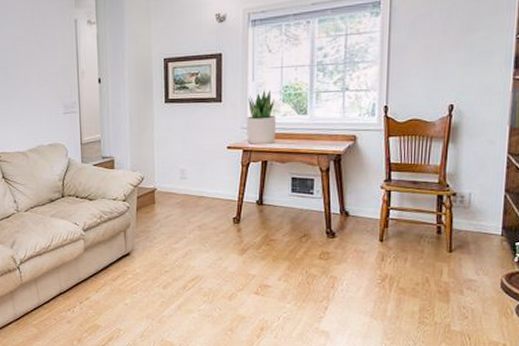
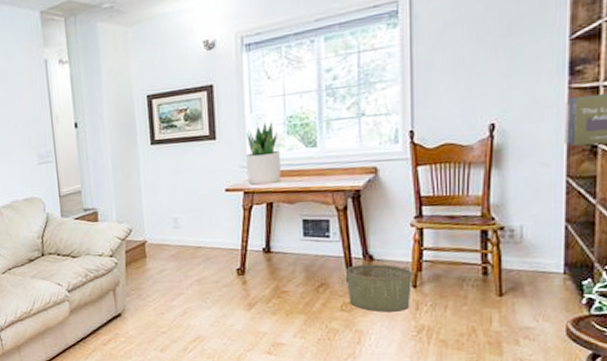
basket: none [324,219,381,262] -> present [345,263,413,312]

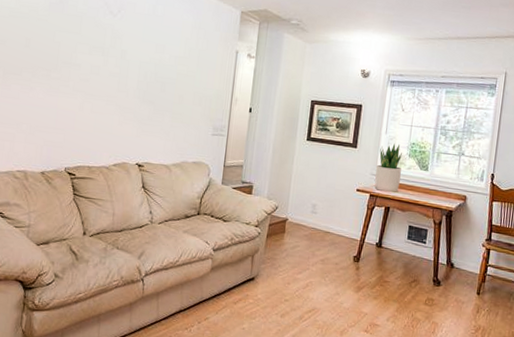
basket: present [345,263,413,312] -> none [431,269,479,312]

